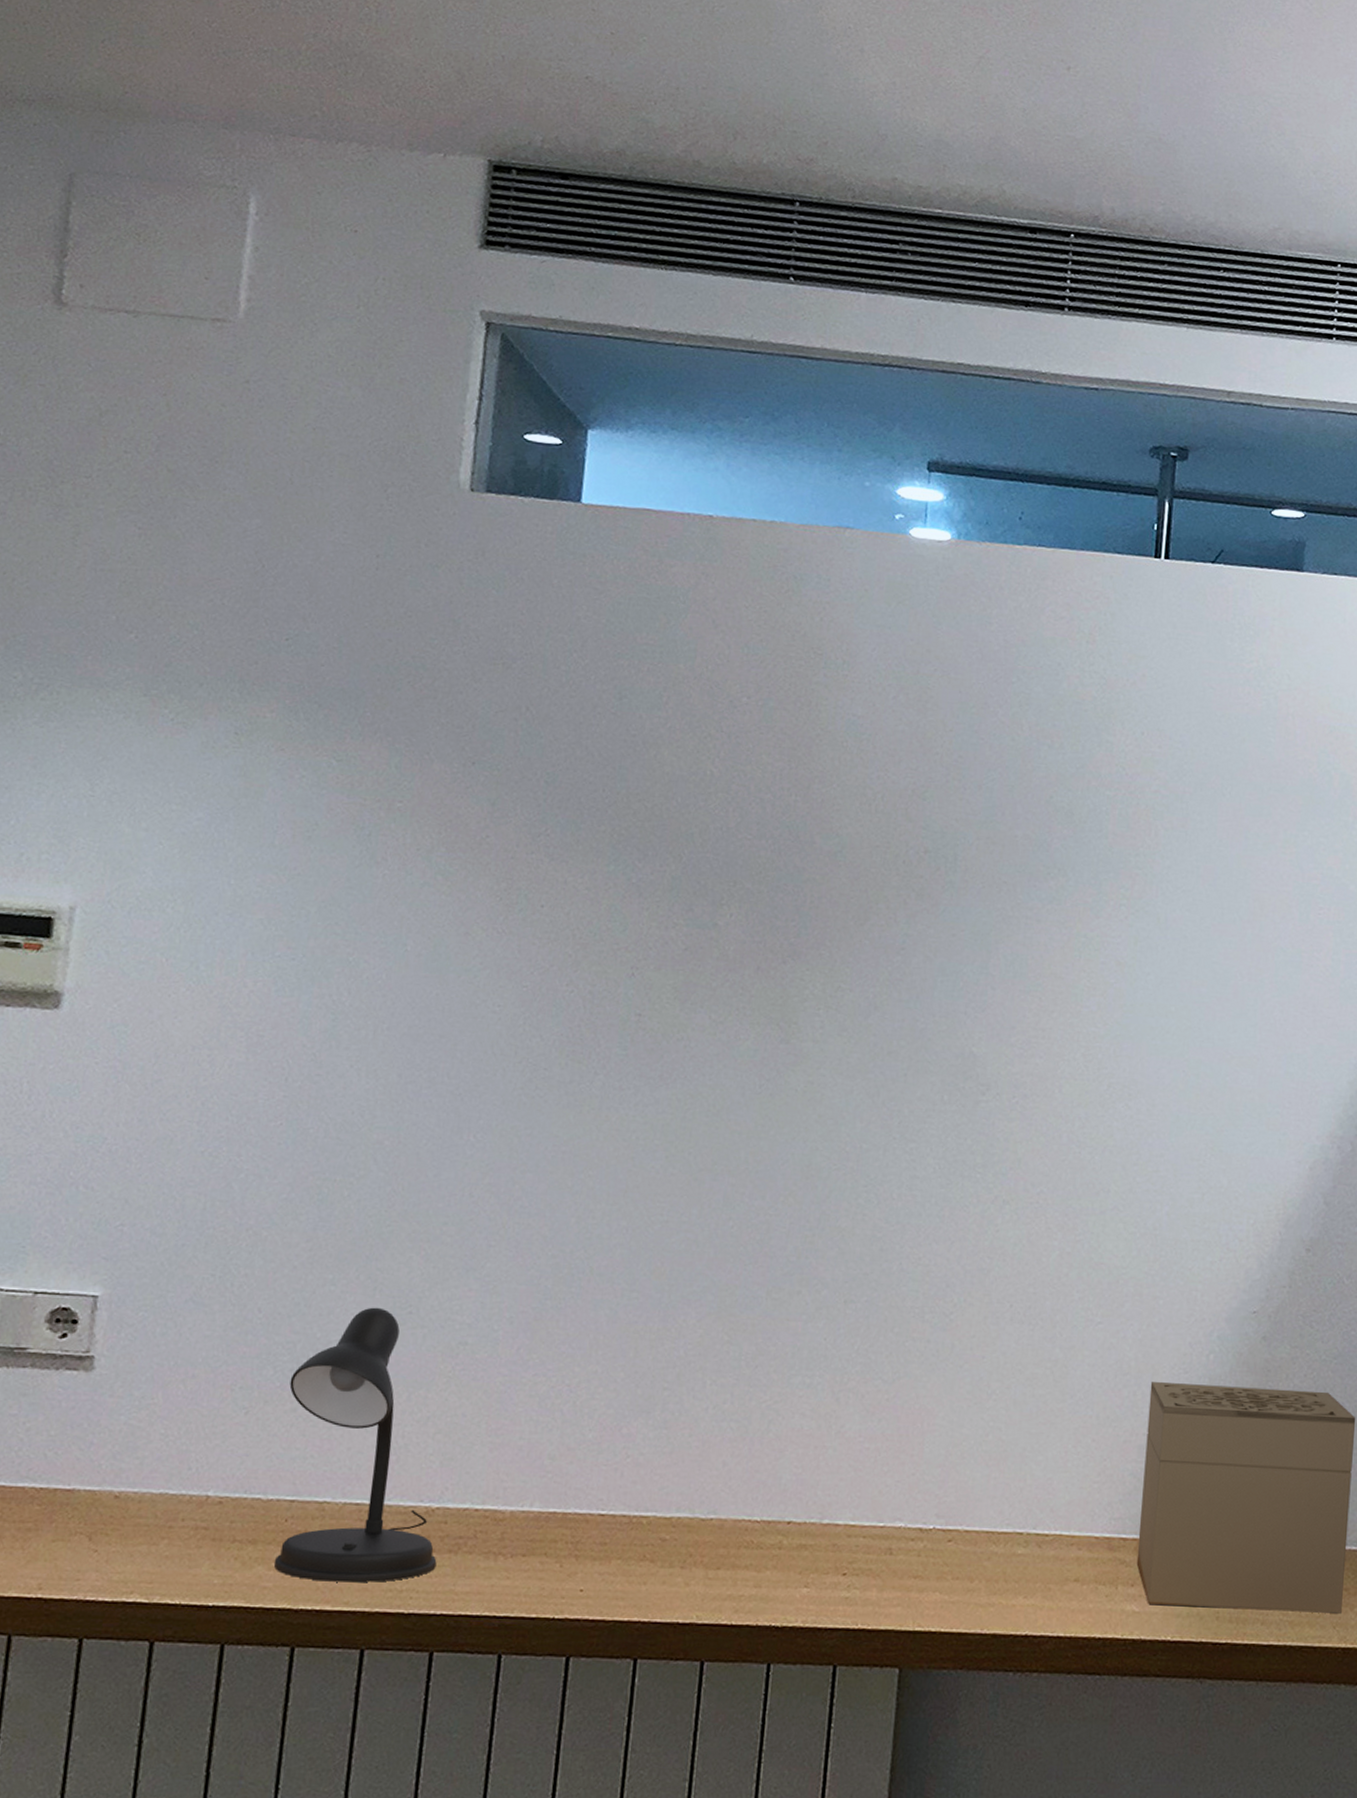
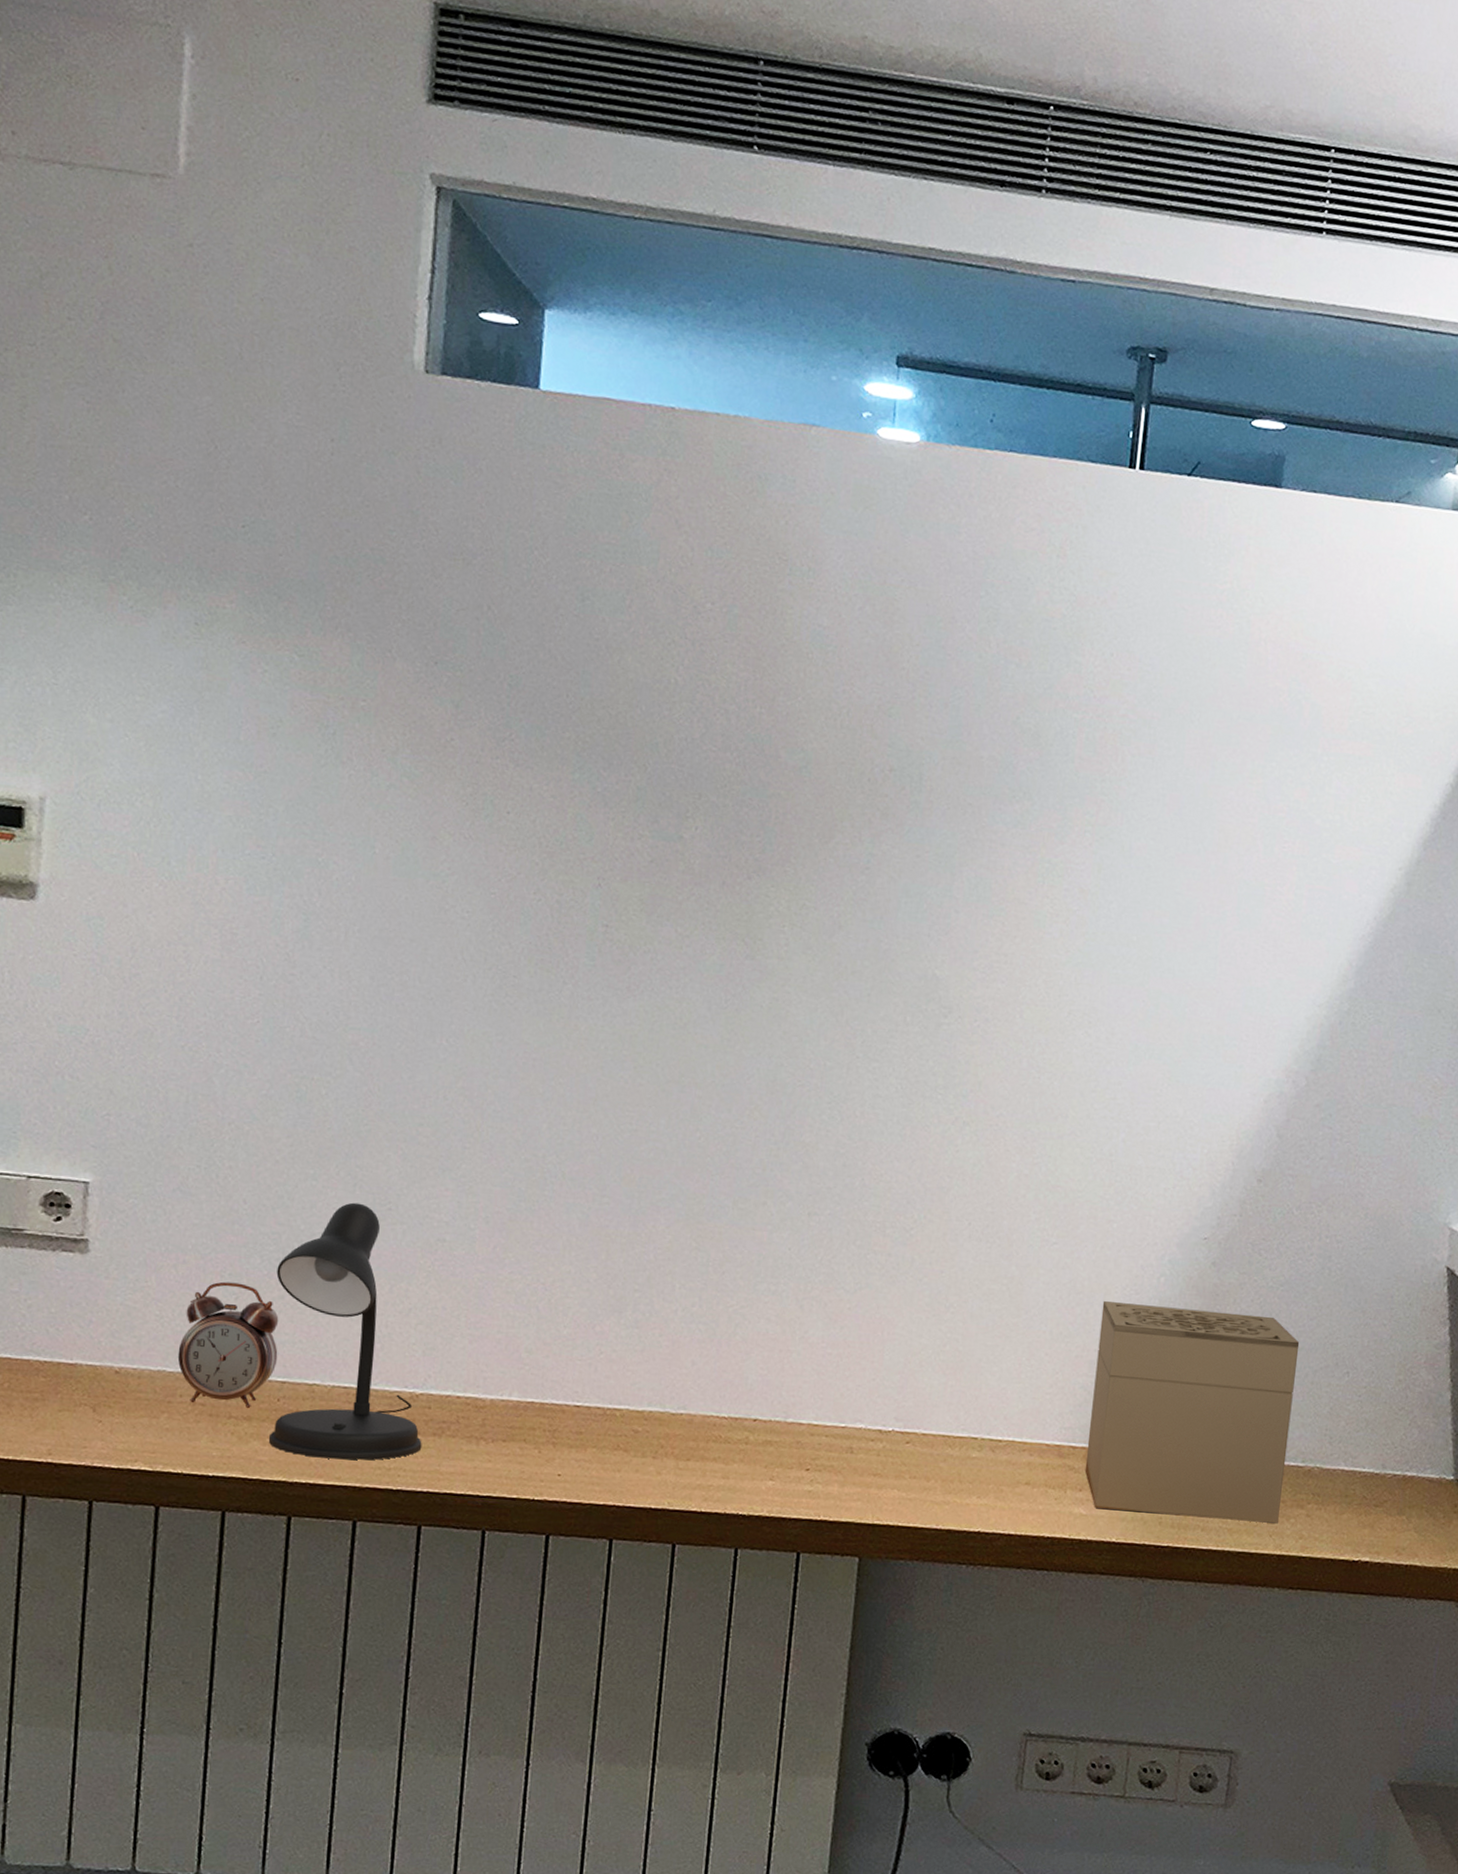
alarm clock: none [181,1395,290,1532] -> present [177,1281,279,1409]

